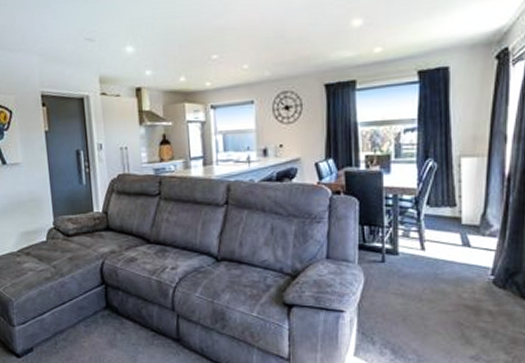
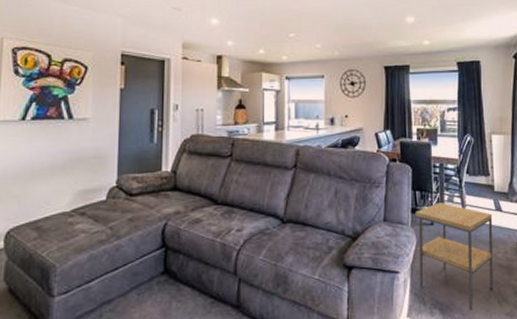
side table: none [363,238,458,352] -> present [415,203,494,311]

